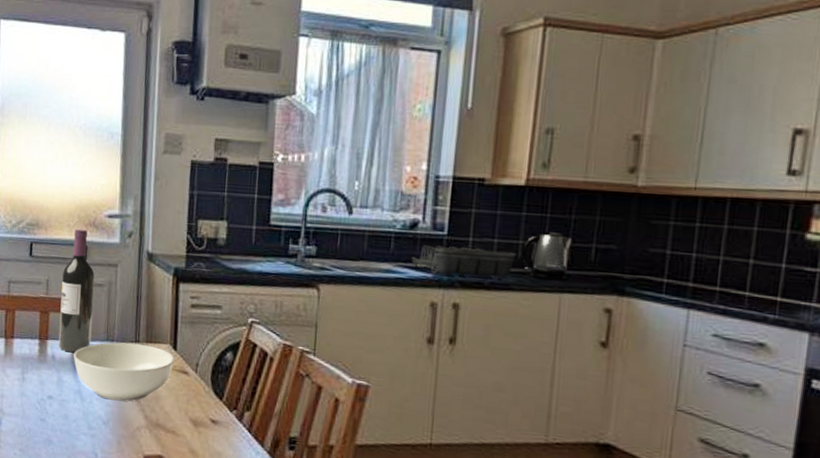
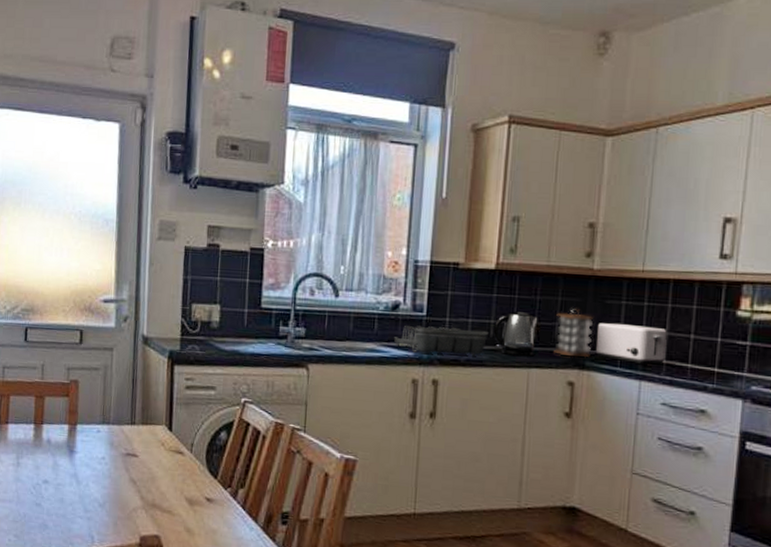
wine bottle: present [58,229,95,352] -> none [53,314,90,436]
bowl: present [73,342,175,402] -> none [69,425,171,484]
spice rack: none [590,228,636,283] -> present [554,308,593,358]
toaster: none [637,245,722,292] -> present [595,323,667,365]

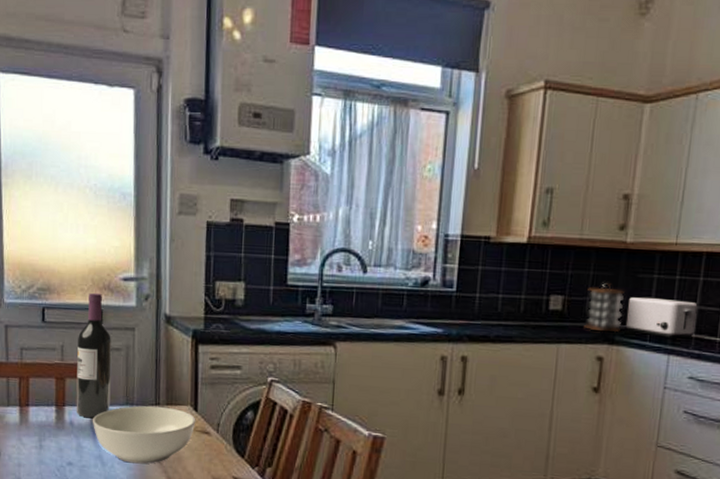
wine bottle: none [53,314,90,436] -> present [76,292,111,418]
bowl: none [69,425,171,484] -> present [92,406,196,464]
dish rack: present [394,325,489,356] -> none [423,302,519,332]
kettle: present [493,311,538,358] -> none [523,286,569,333]

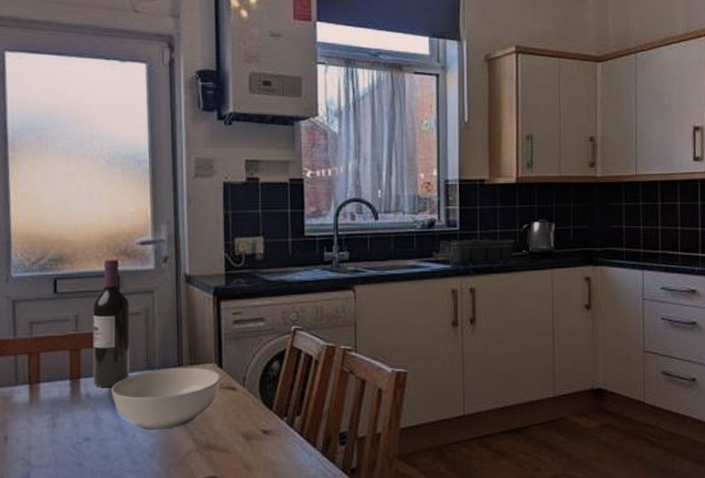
dish rack: none [423,302,519,332] -> present [433,239,515,265]
kettle: none [523,286,569,333] -> present [519,219,556,260]
spice rack: present [584,282,624,333] -> none [570,212,601,255]
toaster: present [625,297,698,339] -> none [604,222,661,256]

